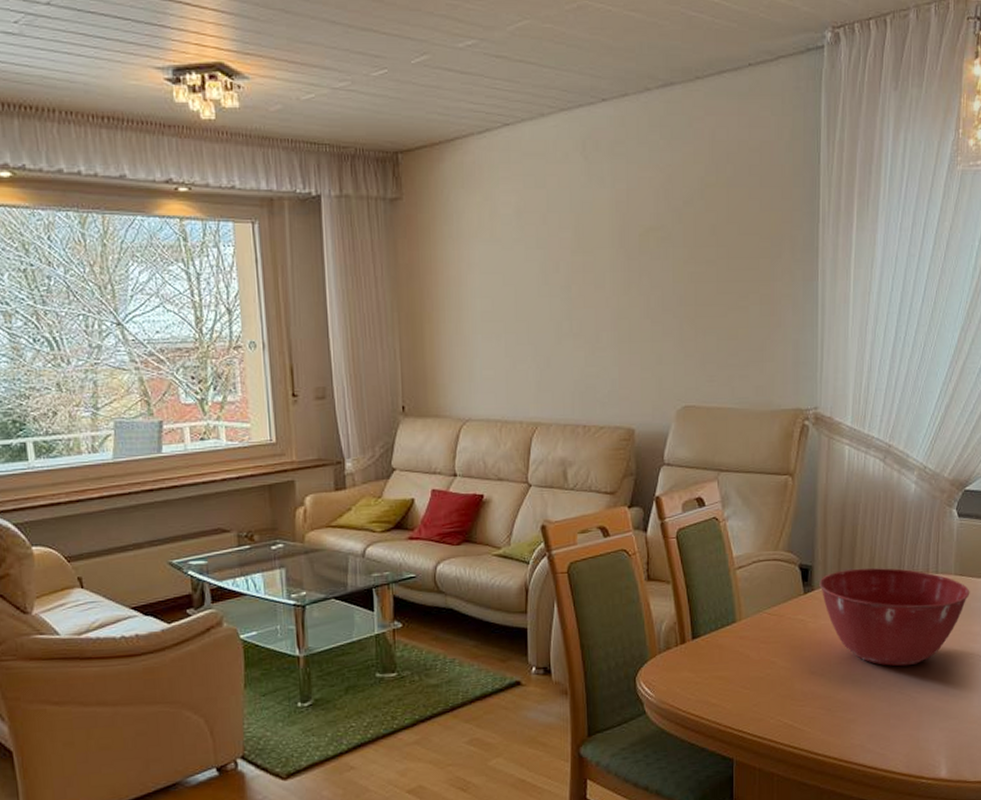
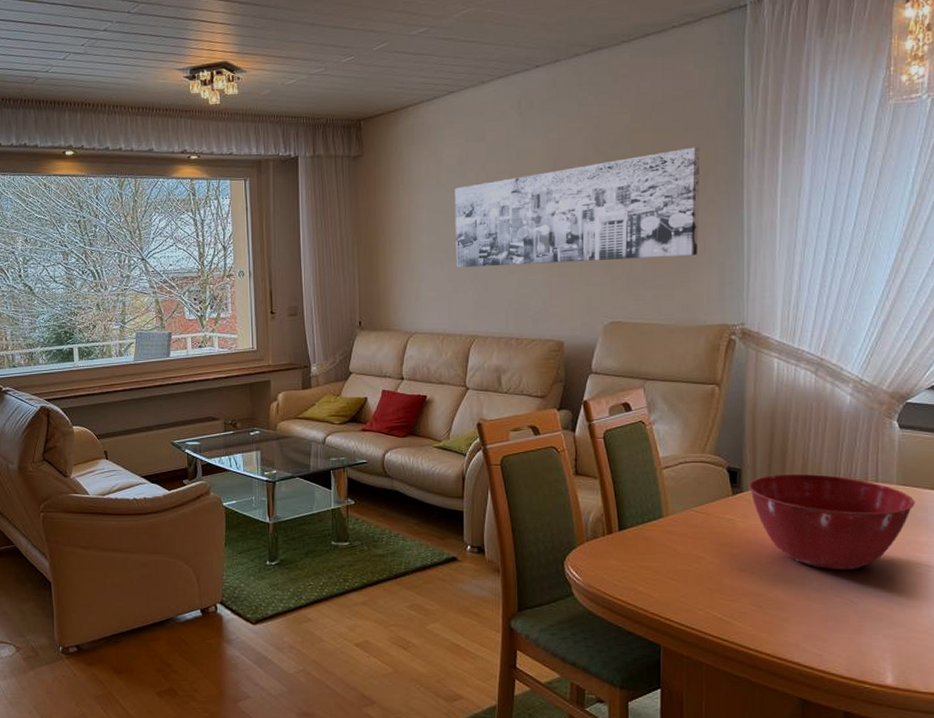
wall art: none [512,207,776,341] -> present [454,147,700,268]

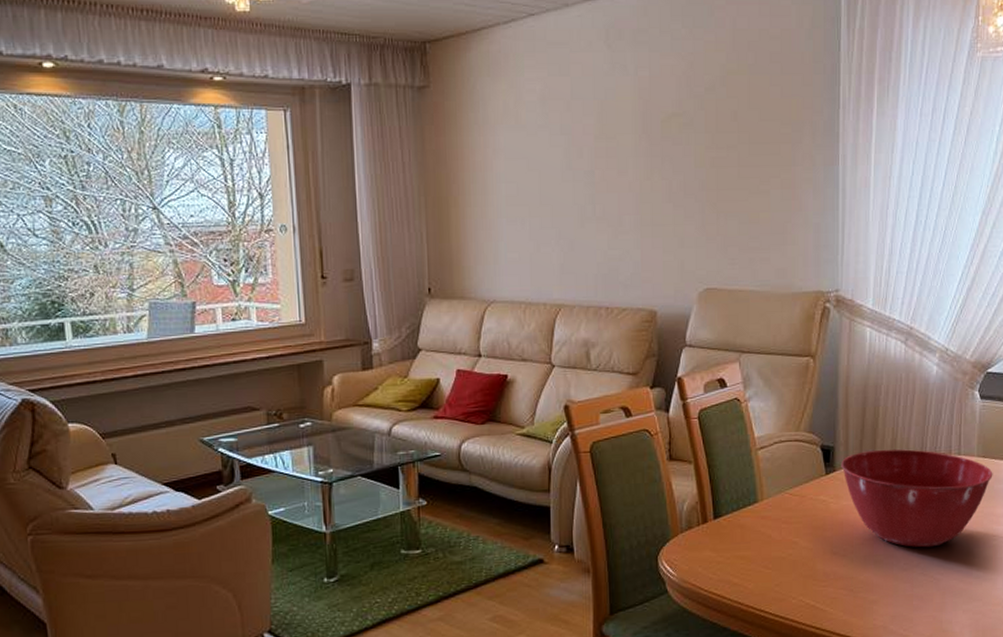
wall art: present [454,147,700,268] -> none [536,94,797,225]

